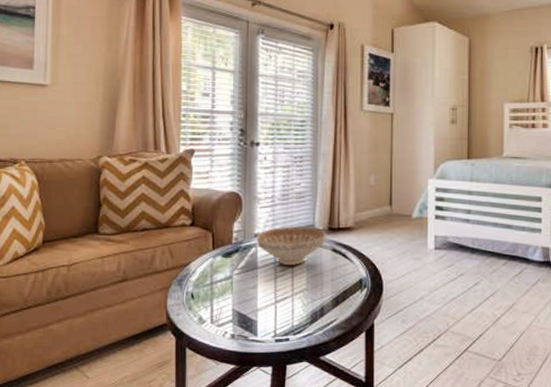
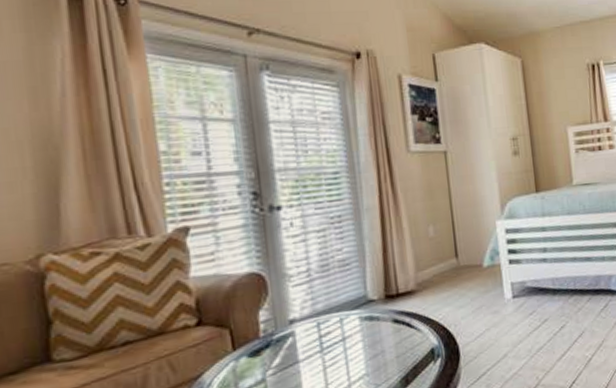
decorative bowl: present [257,226,326,265] -> none [292,299,384,352]

